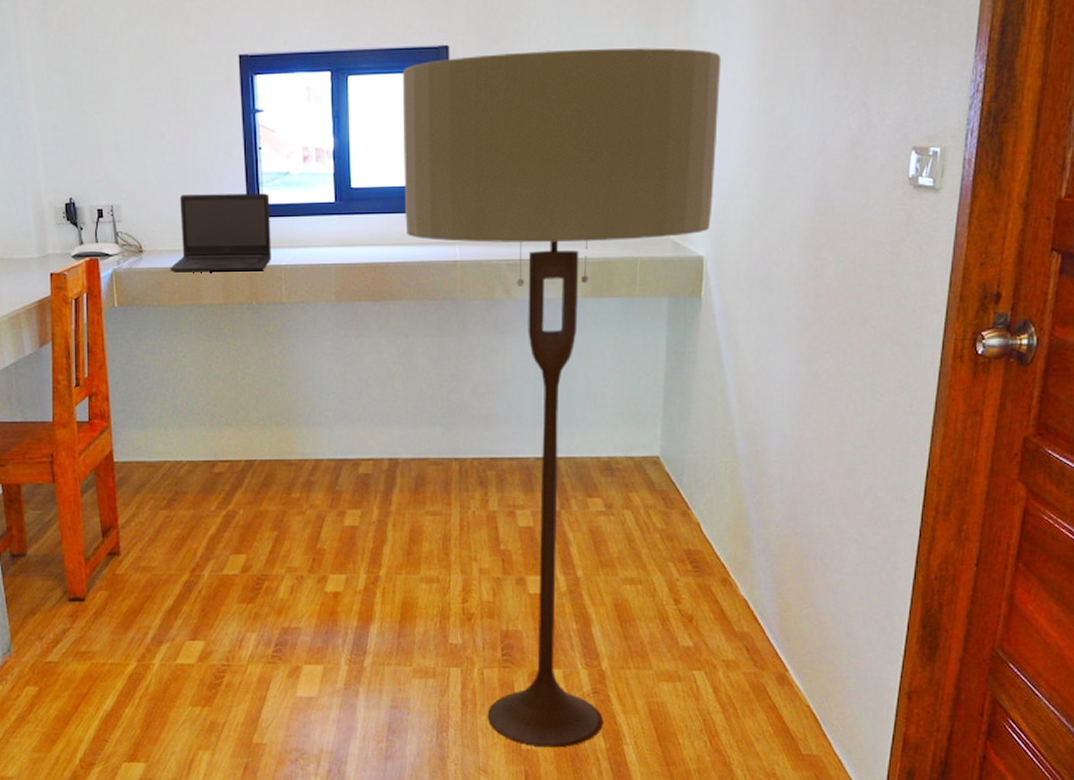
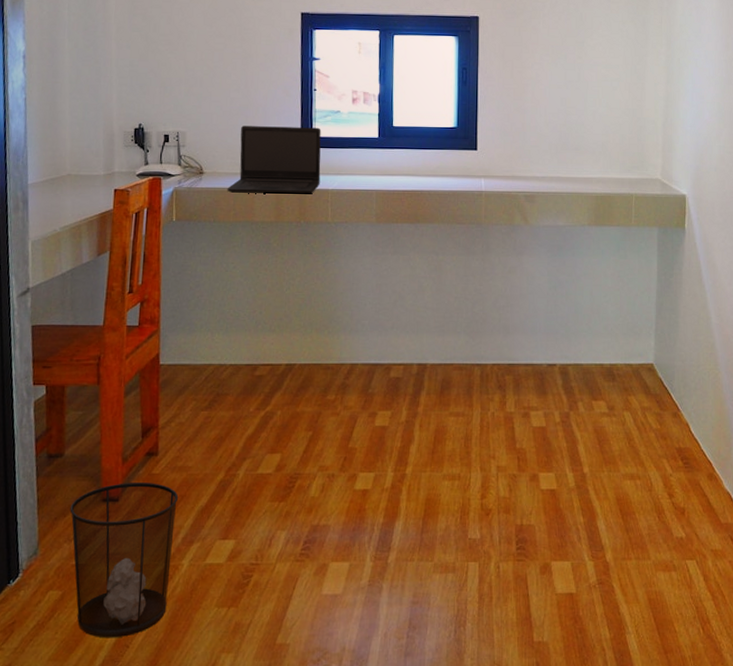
waste bin: none [38,583,145,733] -> present [70,483,179,638]
floor lamp: present [402,48,722,748] -> none [438,25,696,639]

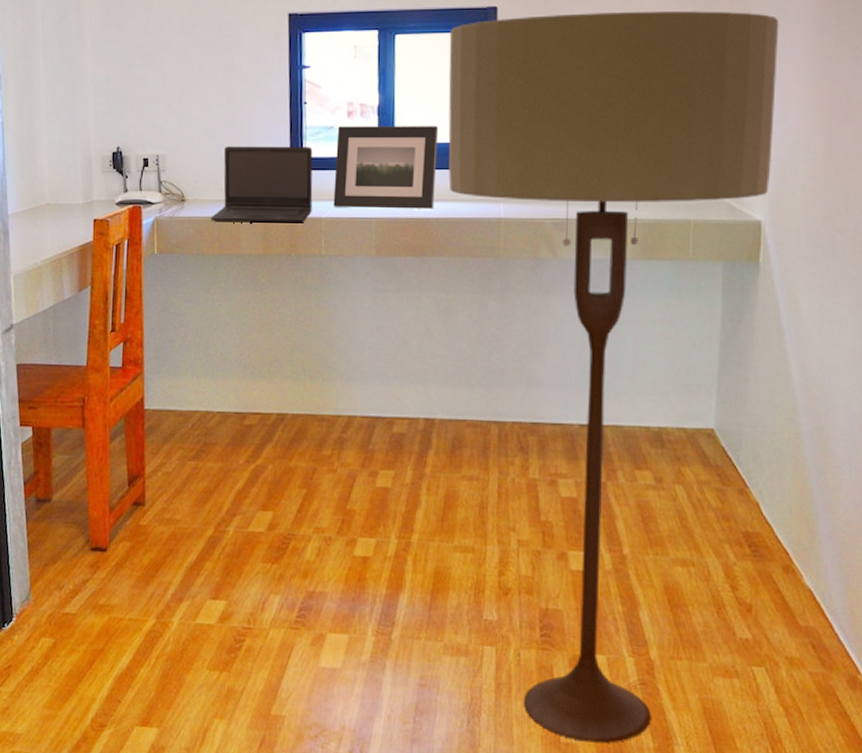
waste bin: present [70,483,179,638] -> none [59,532,167,692]
picture frame: none [339,110,430,183] -> present [333,126,438,209]
floor lamp: none [438,25,696,639] -> present [448,11,779,743]

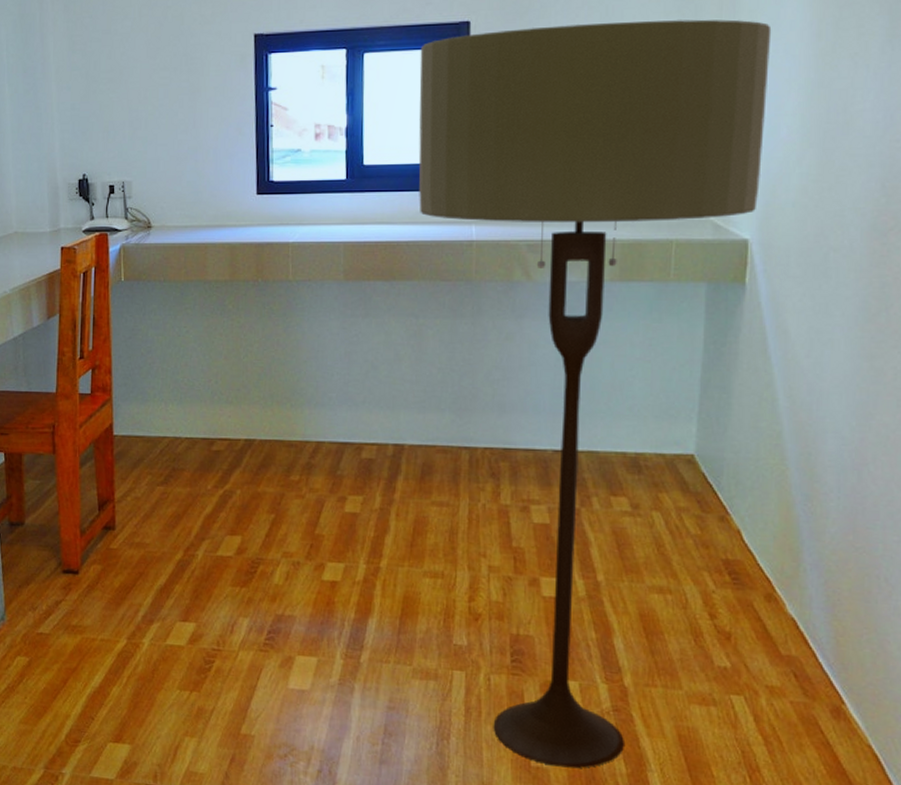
laptop: present [211,146,313,223] -> none [177,170,280,248]
picture frame: present [333,126,438,209] -> none [301,146,408,232]

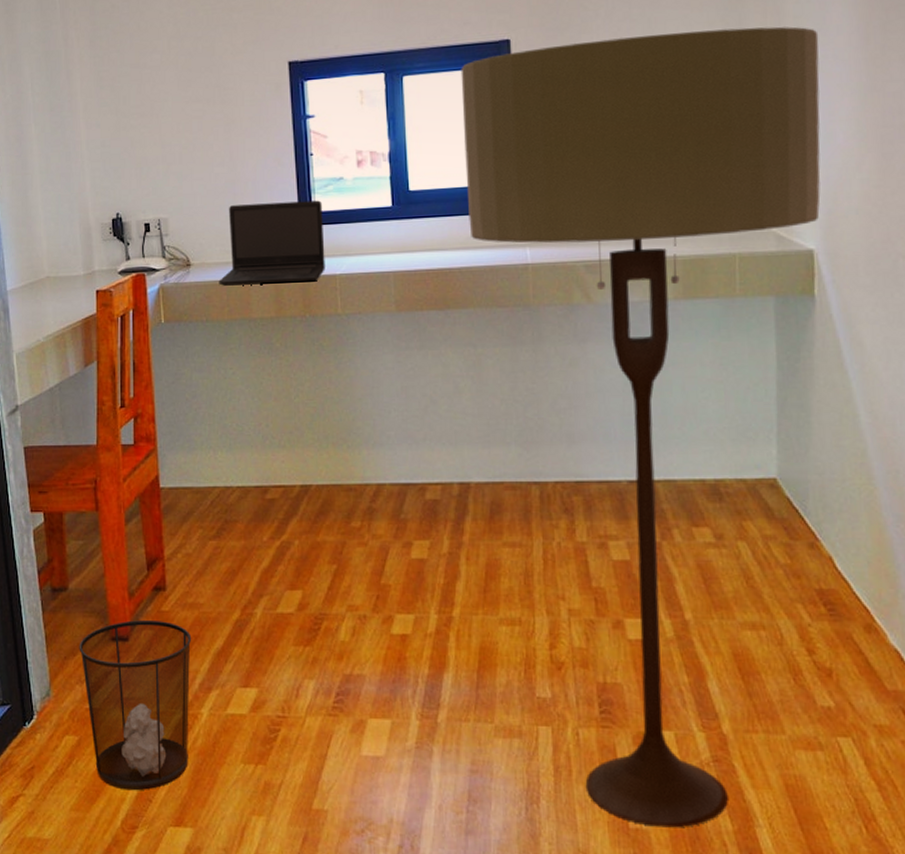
waste bin: none [32,555,137,709] -> present [79,620,192,791]
laptop: none [177,170,280,248] -> present [218,200,325,286]

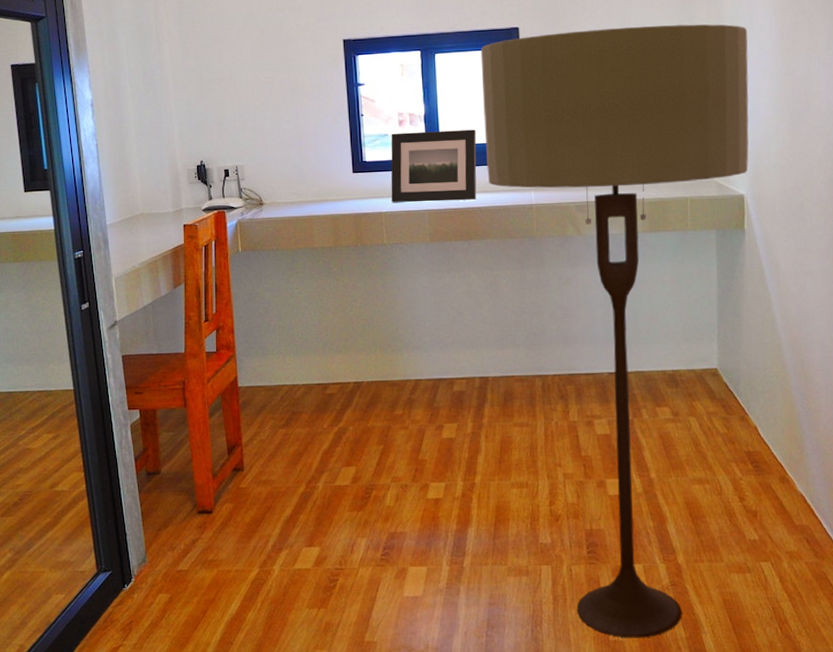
waste bin: present [79,620,192,791] -> none [170,496,266,636]
laptop: present [218,200,325,286] -> none [286,152,374,221]
picture frame: none [347,170,456,263] -> present [391,129,477,203]

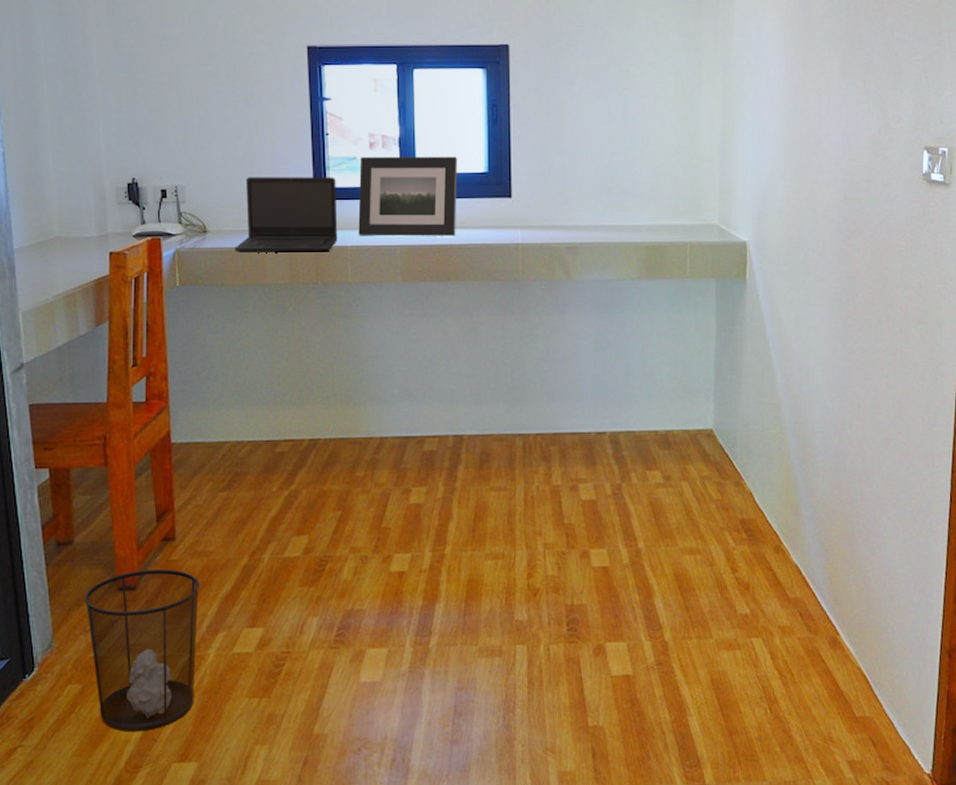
waste bin: none [170,496,266,636] -> present [84,569,200,733]
laptop: none [286,152,374,221] -> present [234,177,338,253]
floor lamp: present [480,24,749,638] -> none [465,52,756,723]

